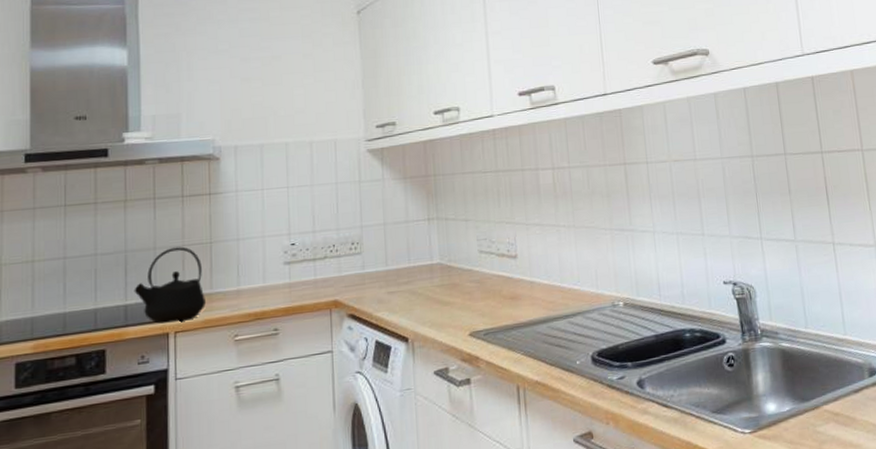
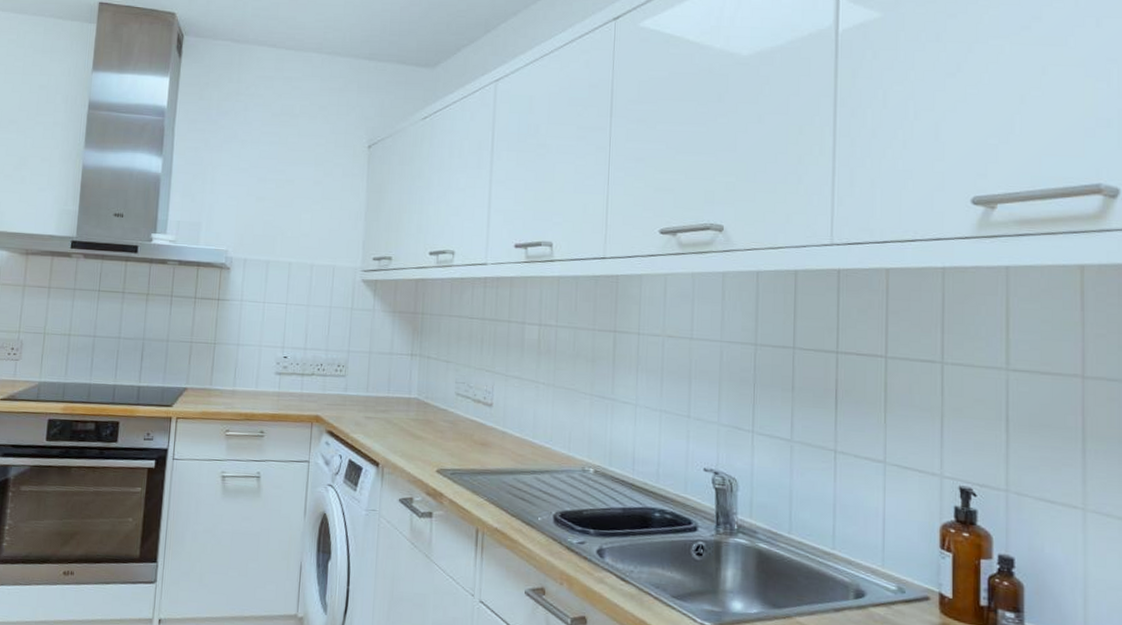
kettle: present [134,246,206,324] -> none [147,342,205,409]

